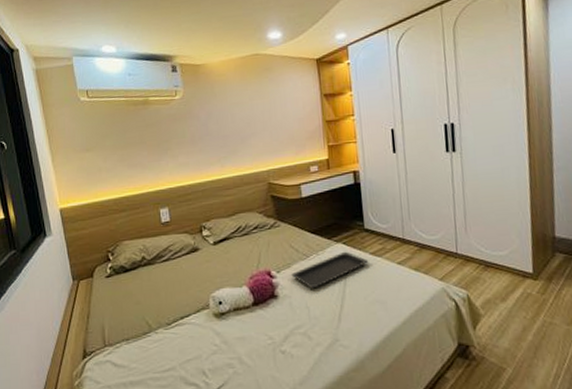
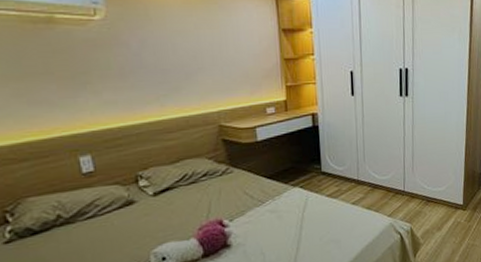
serving tray: present [291,251,369,289] -> none [245,195,325,235]

